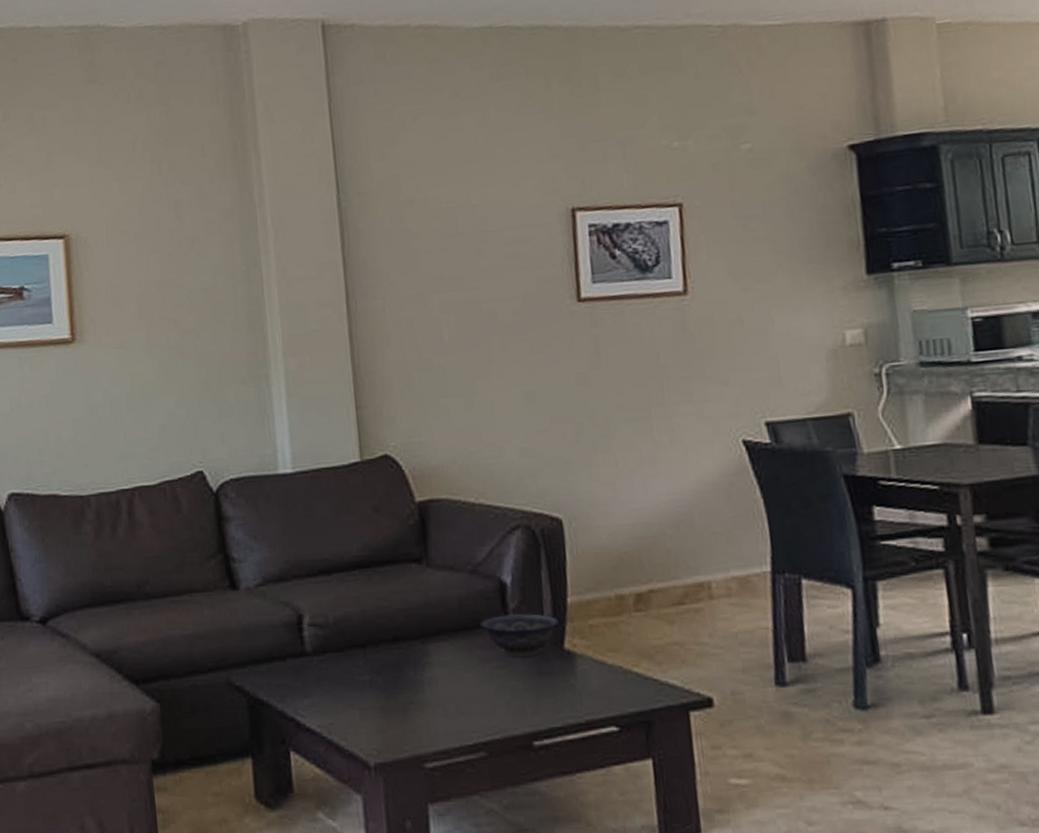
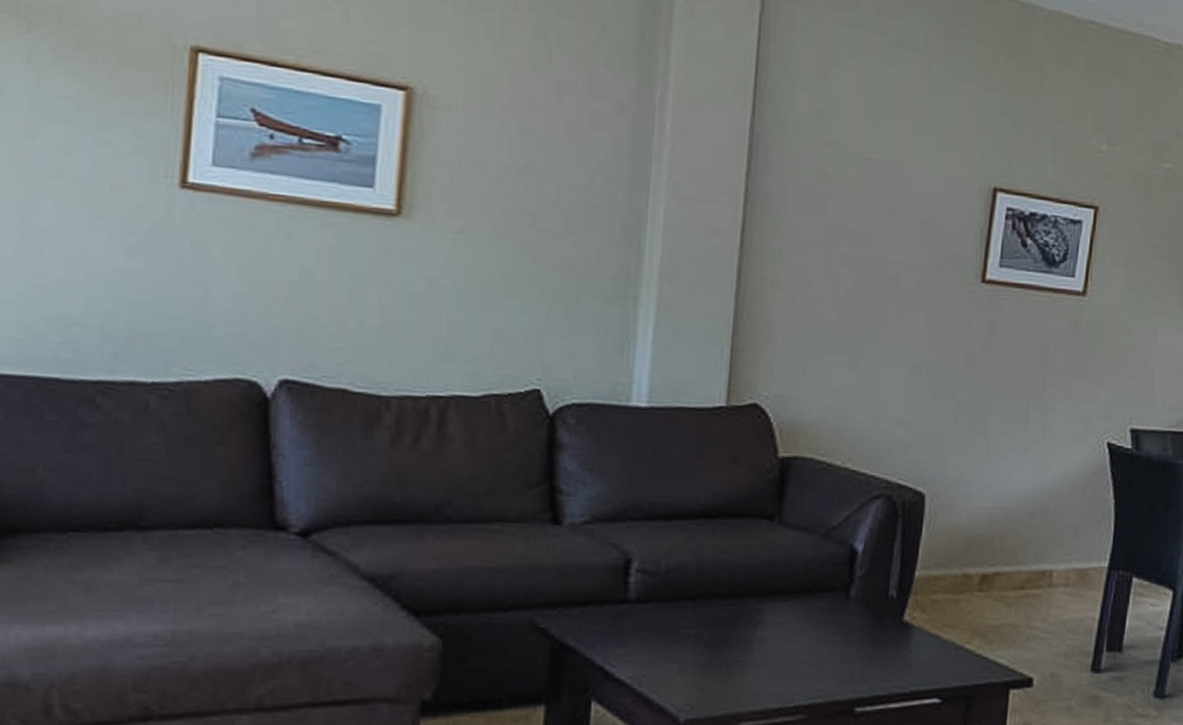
decorative bowl: present [479,614,560,658] -> none [822,581,903,625]

